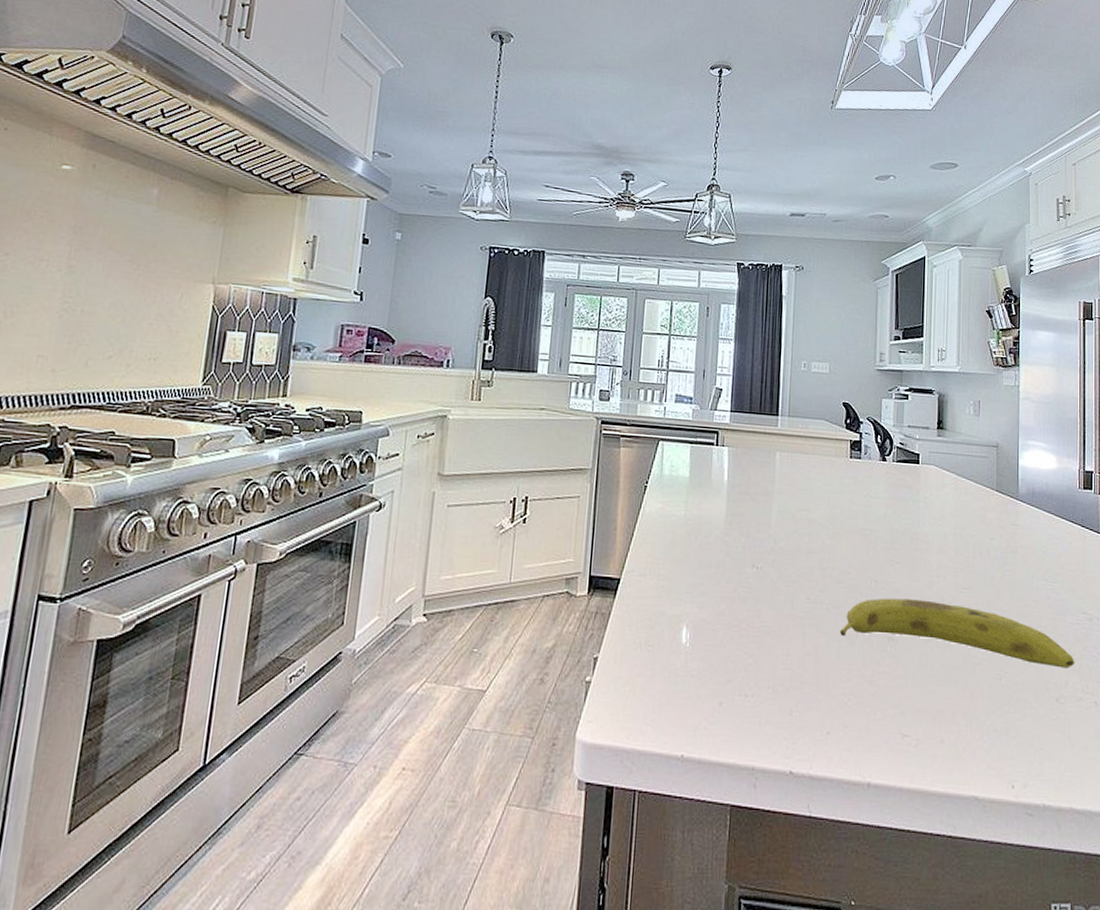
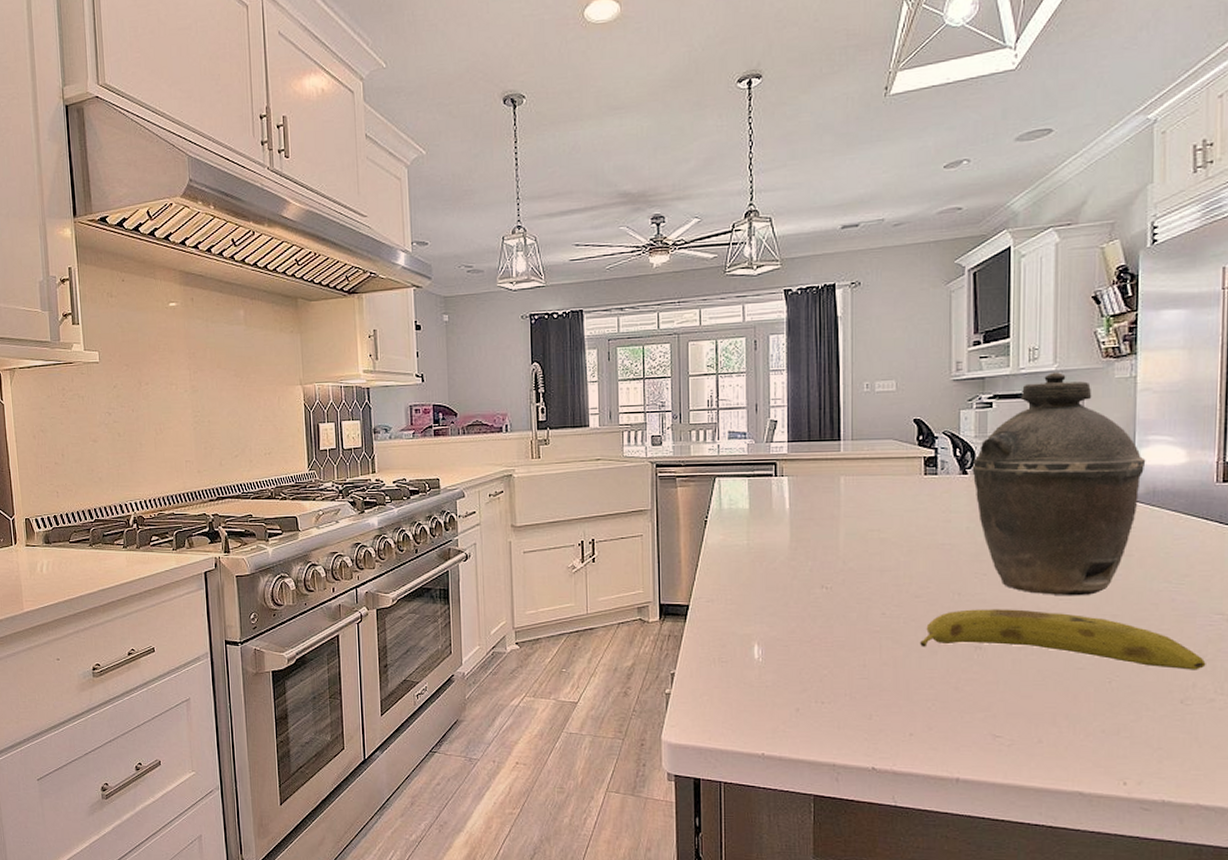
kettle: none [890,373,1027,590] -> present [972,372,1146,596]

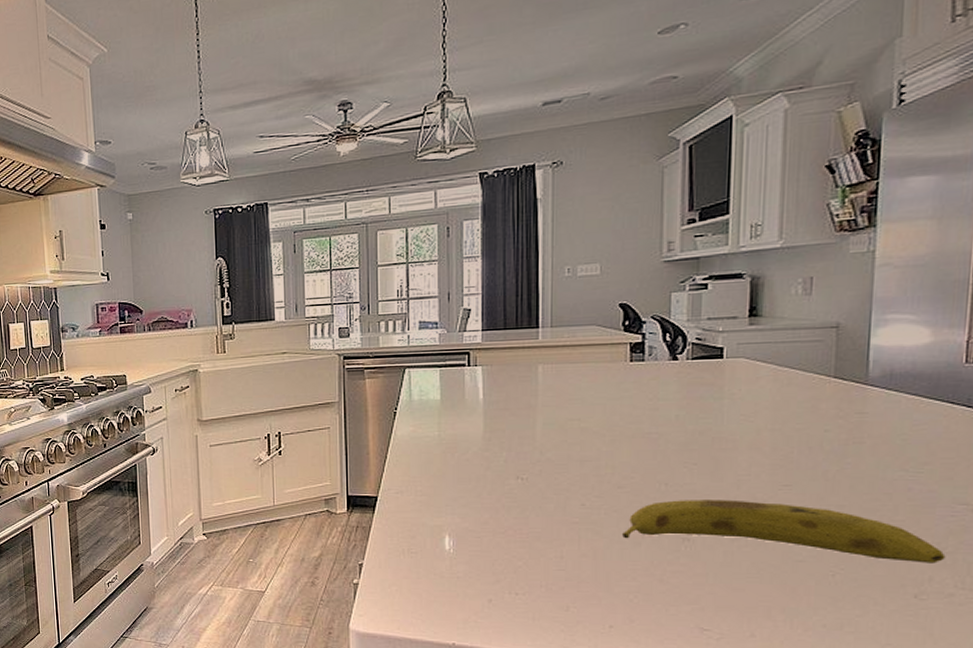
kettle: present [972,372,1146,596] -> none [683,249,883,486]

